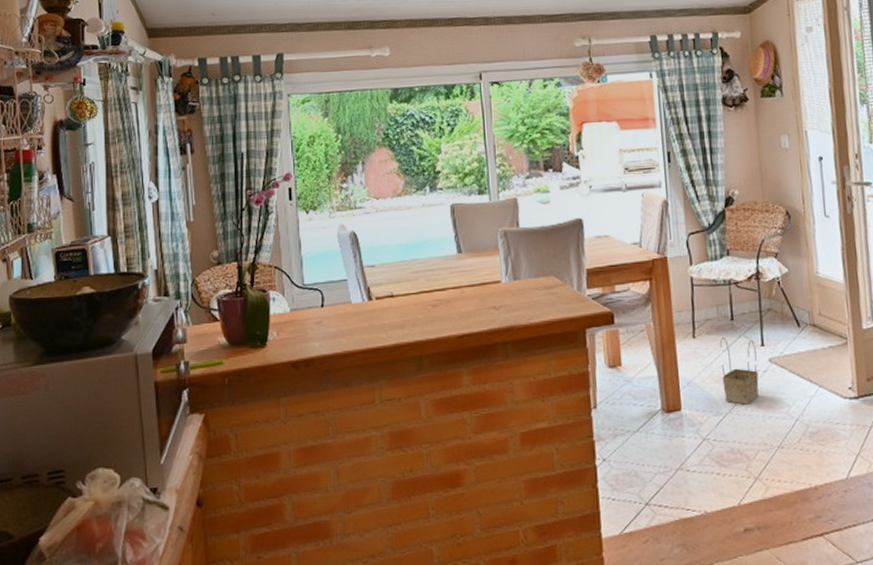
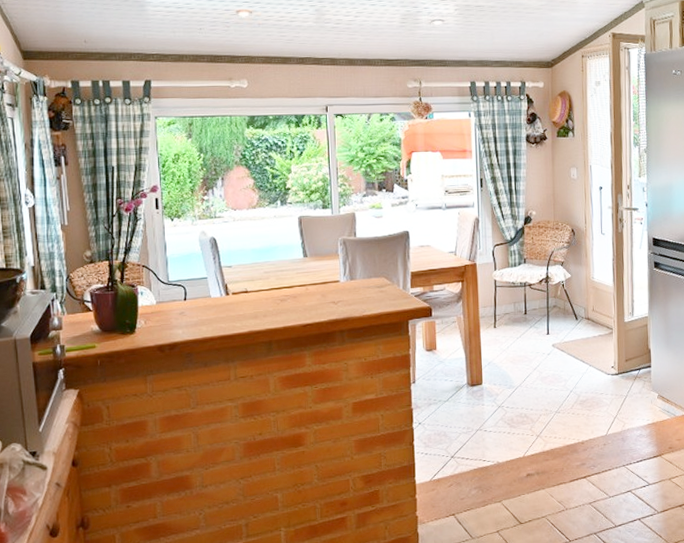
basket: present [719,336,759,405] -> none [514,327,544,380]

